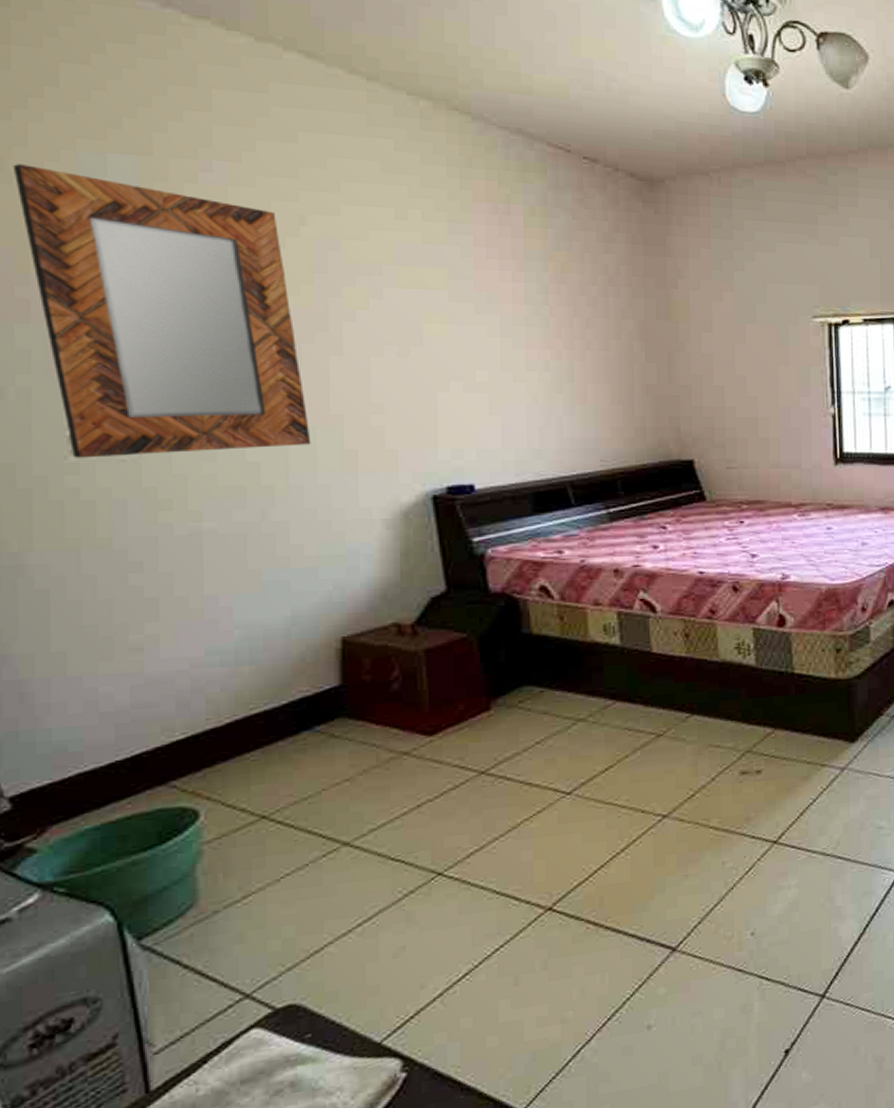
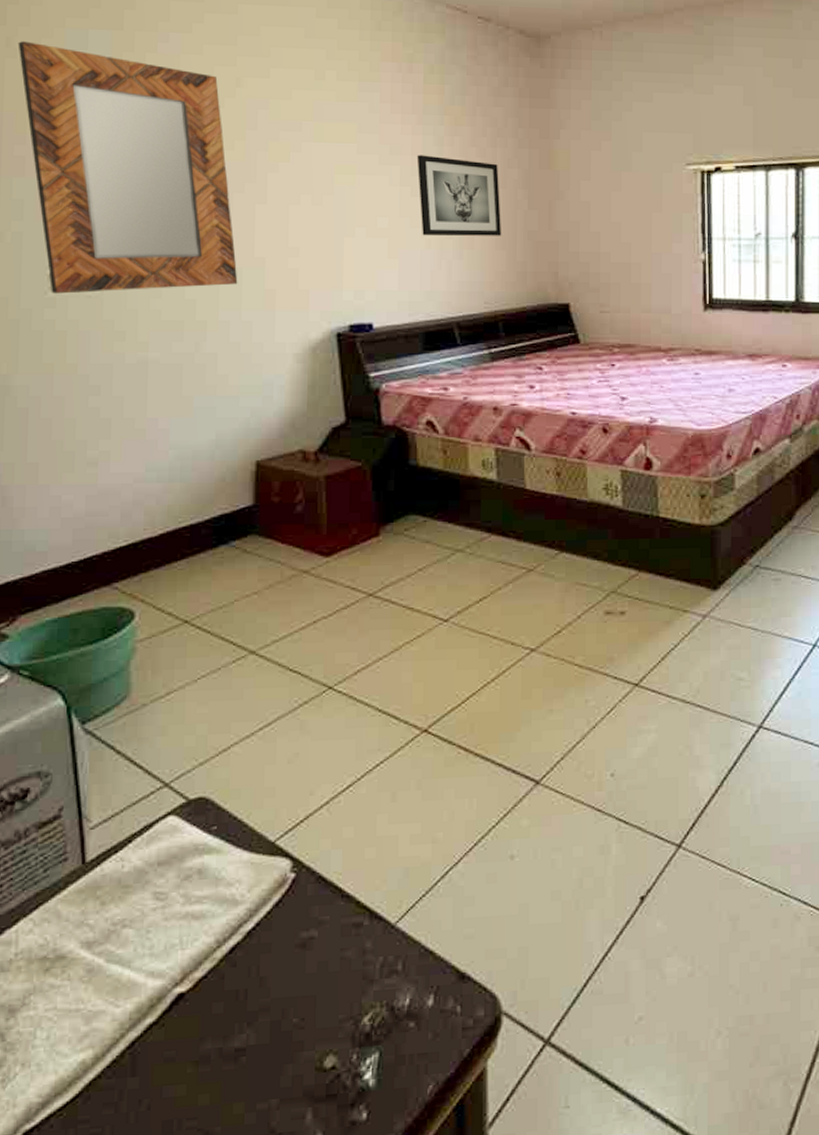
wall art: none [518,303,618,391] -> present [416,155,502,236]

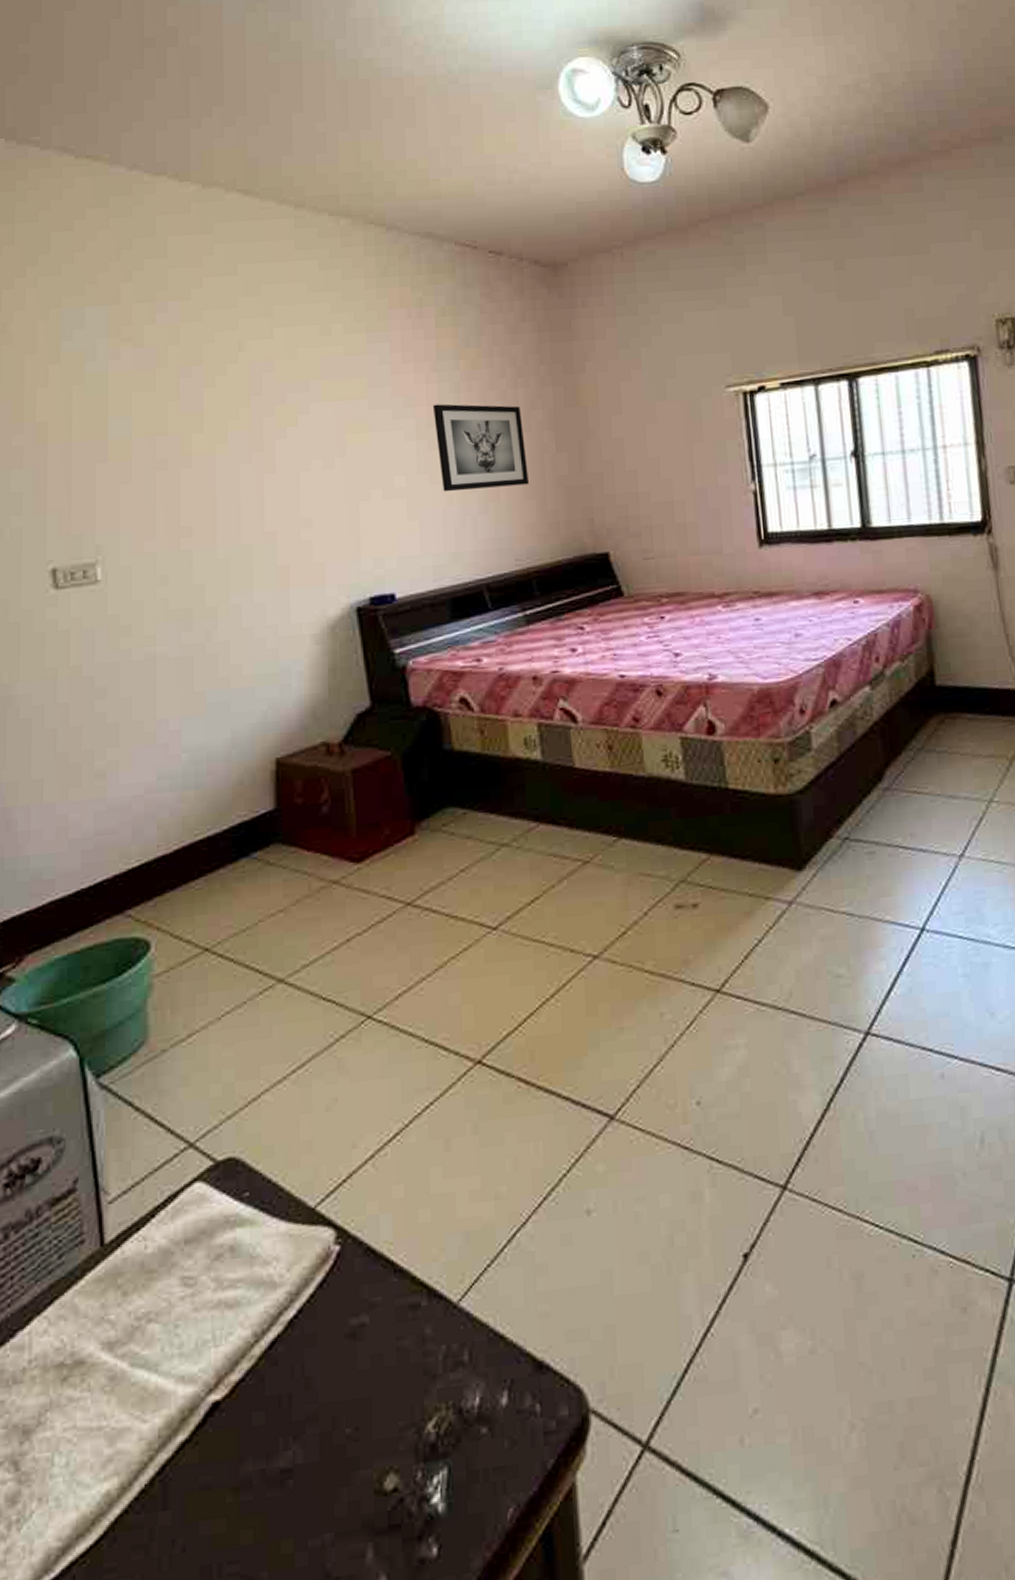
home mirror: present [17,41,238,294] -> none [13,326,249,591]

